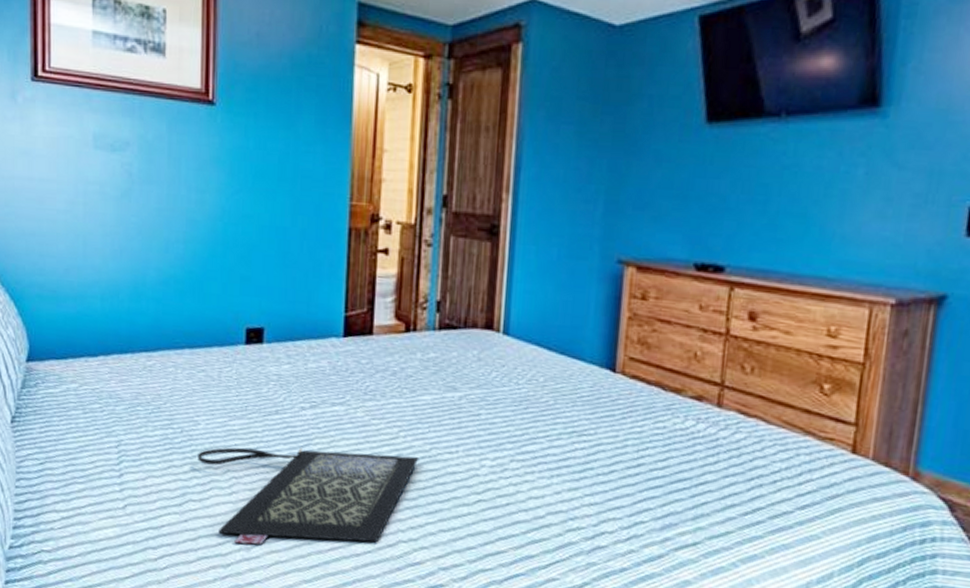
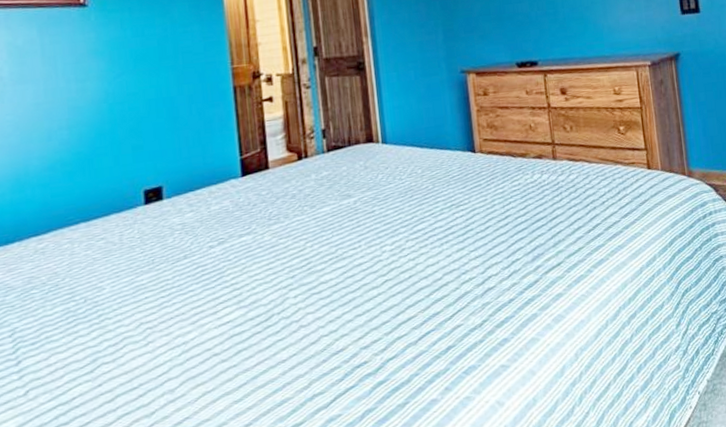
clutch bag: present [198,447,419,545] -> none [106,260,328,390]

